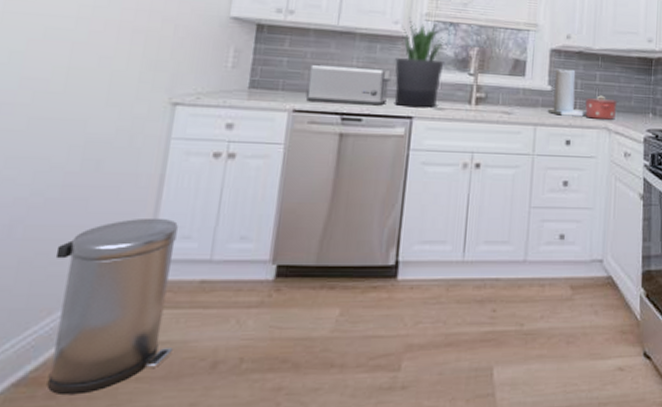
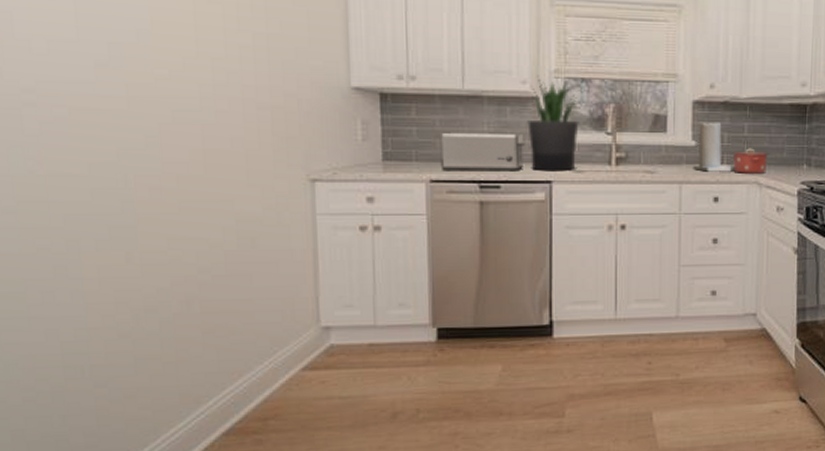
pedal bin: present [47,217,178,396] -> none [233,289,356,442]

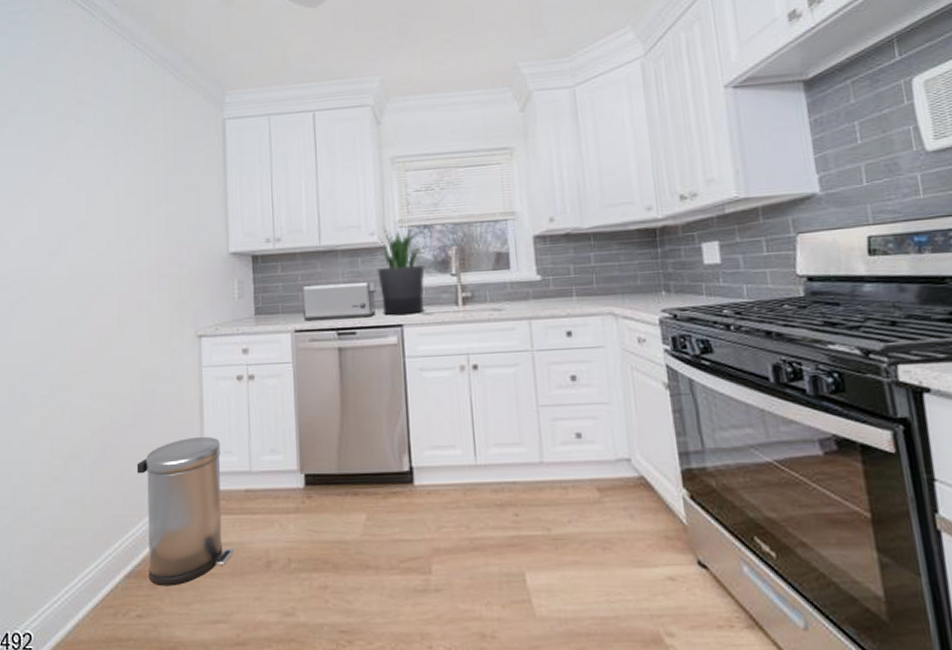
pedal bin: none [233,289,356,442] -> present [136,436,235,587]
paper towel: present [693,121,735,172] -> none [540,254,585,306]
casserole: present [731,148,770,173] -> none [579,278,622,305]

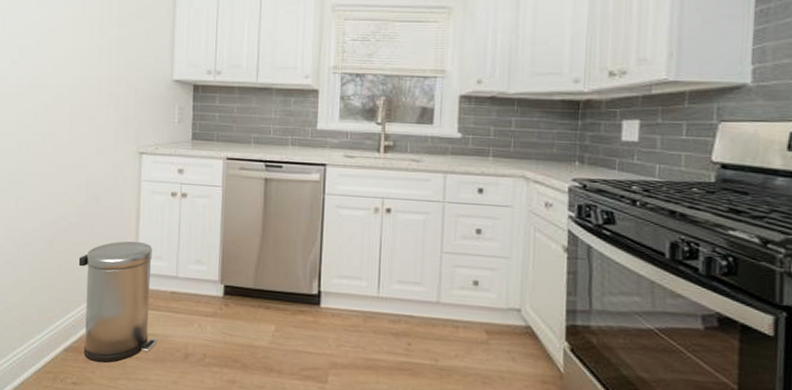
toaster: present [301,280,376,322] -> none [235,118,304,154]
planter: present [377,226,425,316] -> none [307,71,352,157]

